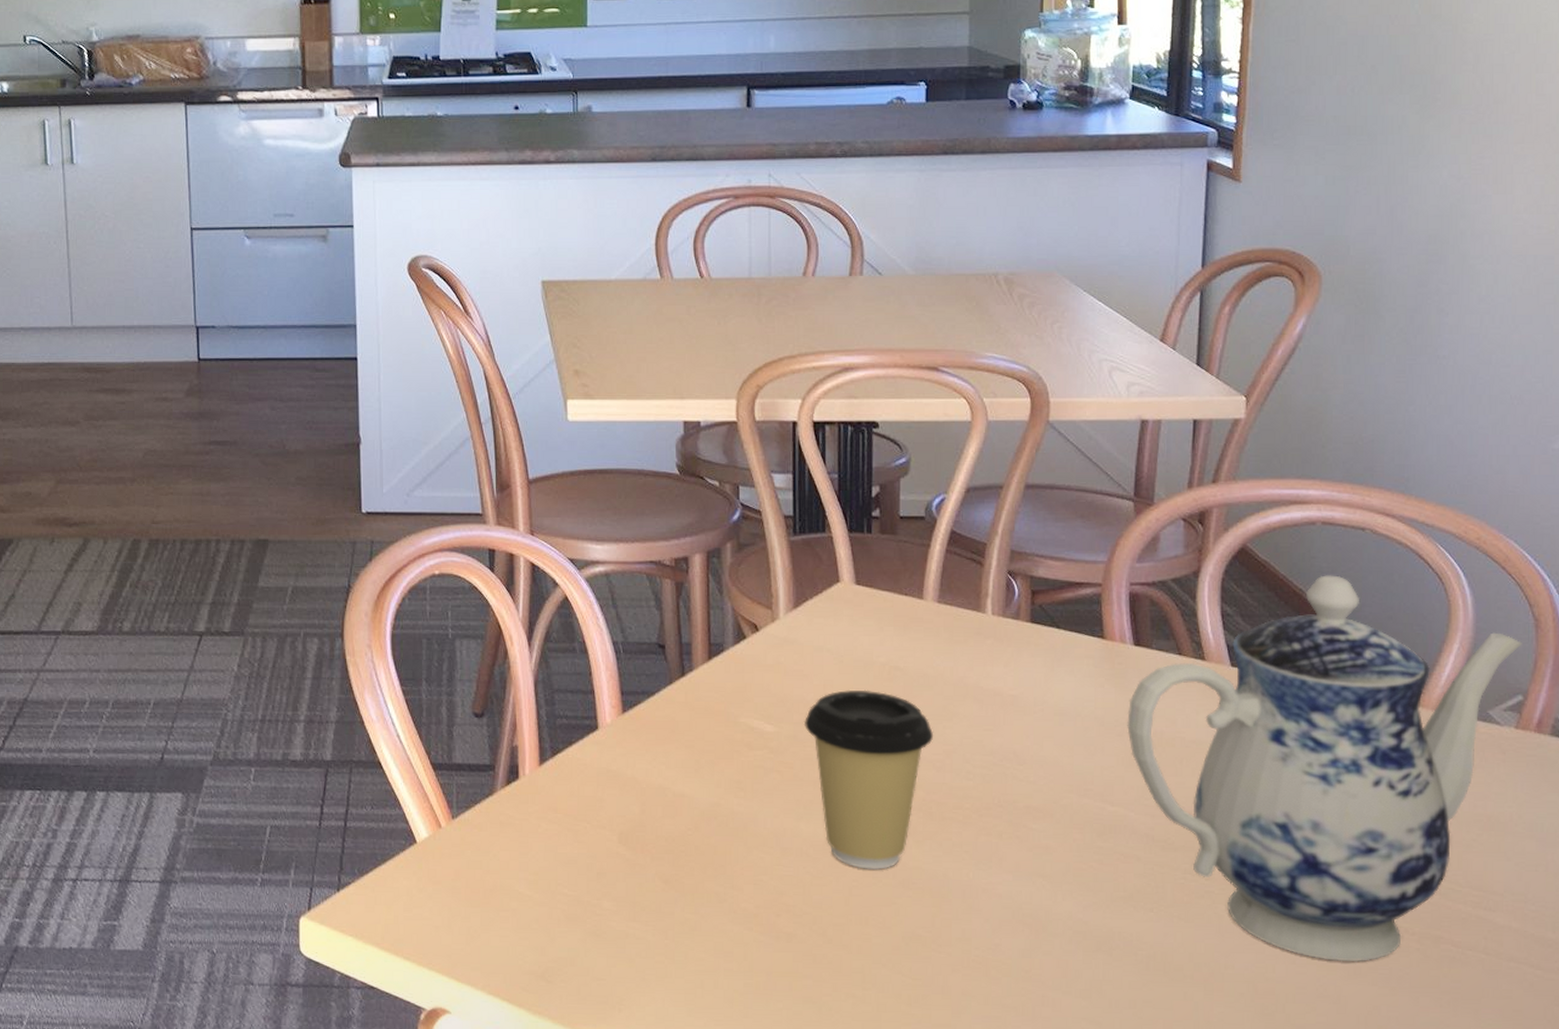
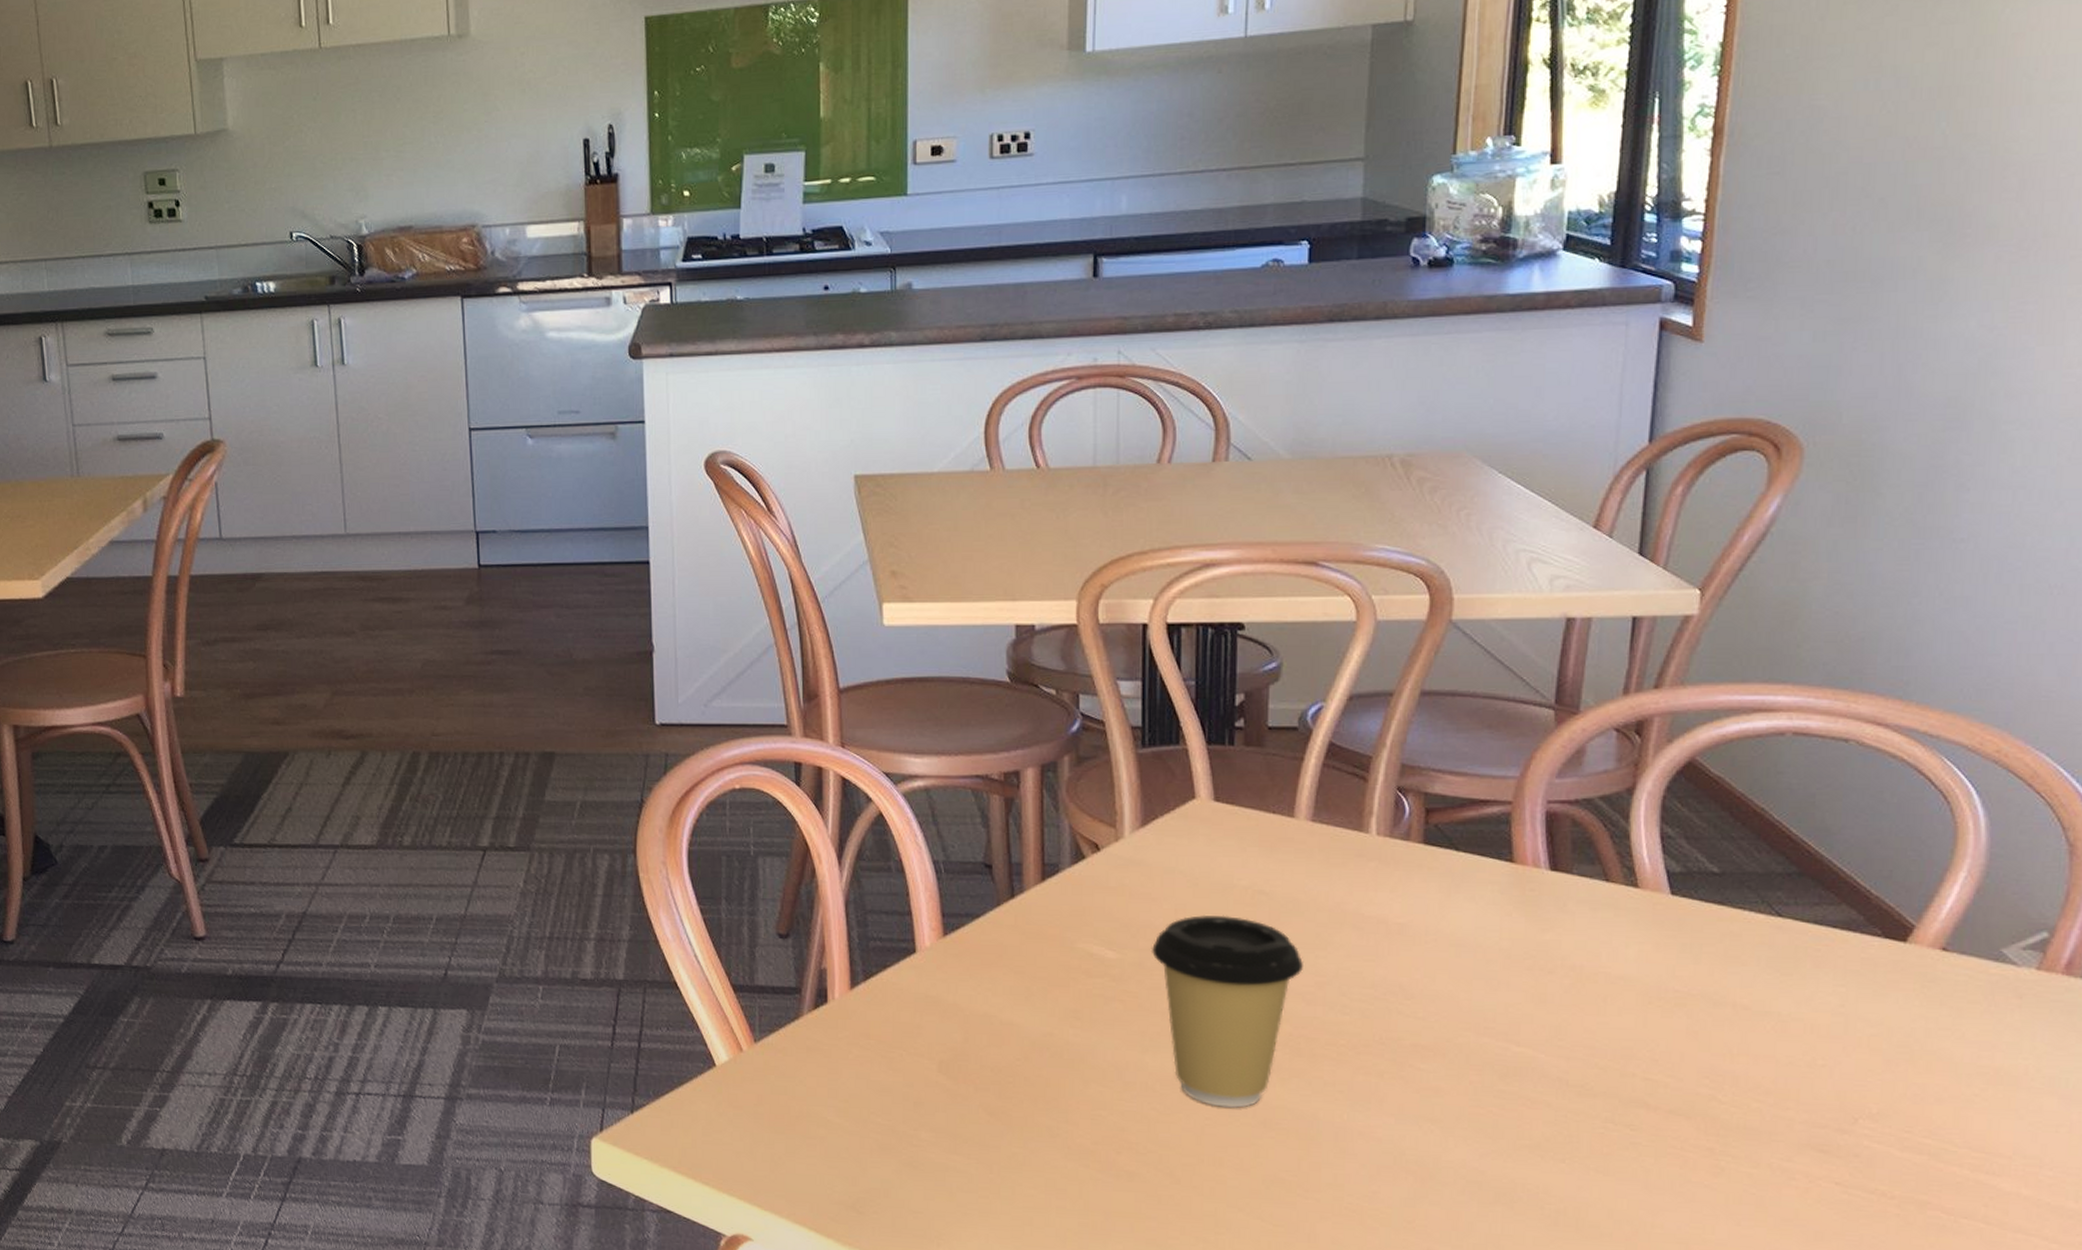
teapot: present [1127,575,1523,962] -> none [1539,793,2051,1227]

